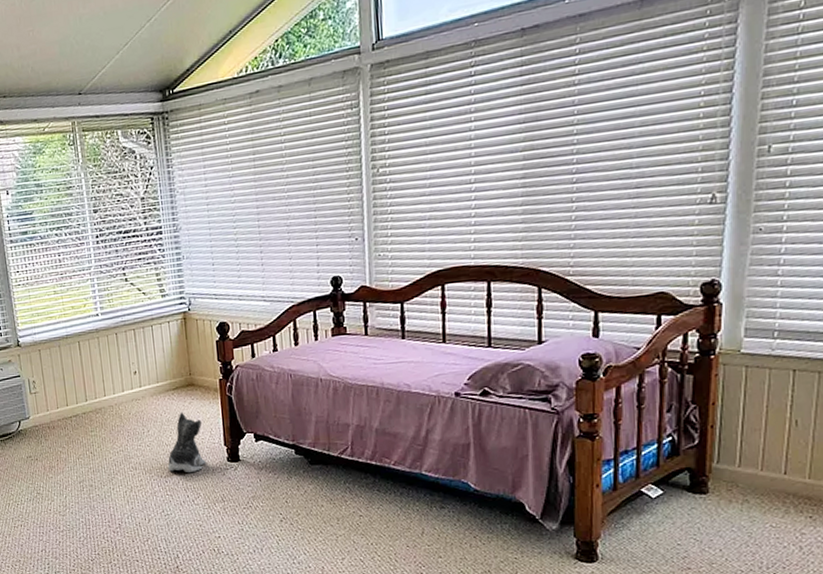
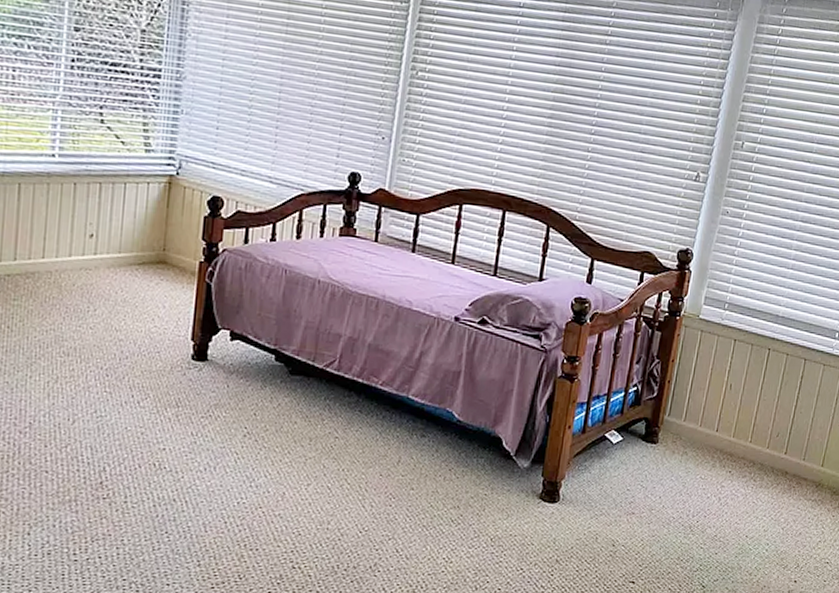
plush toy: present [167,412,206,474] -> none [112,292,169,369]

